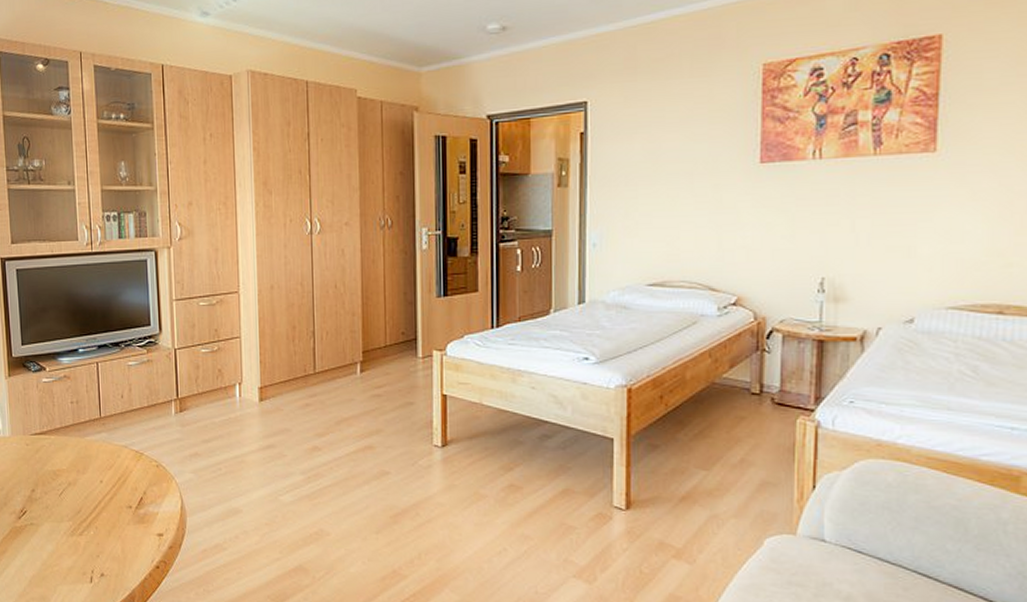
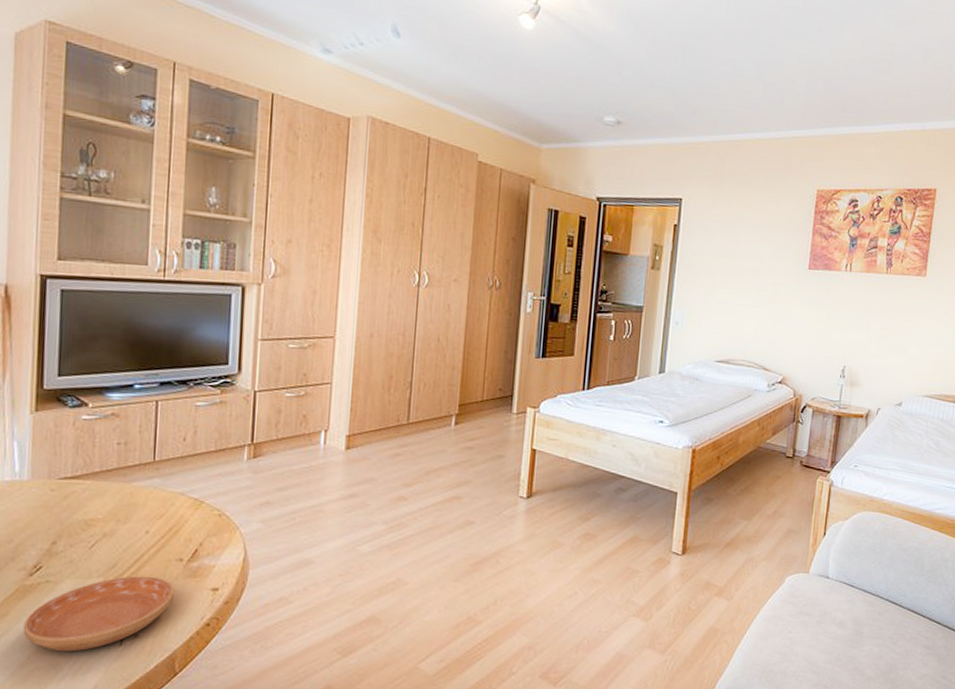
saucer: none [18,520,128,586] -> present [22,576,174,652]

